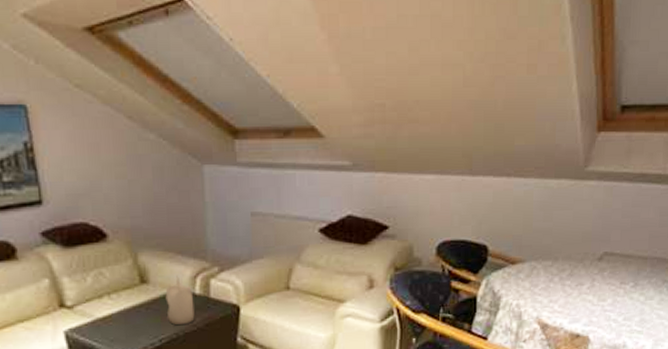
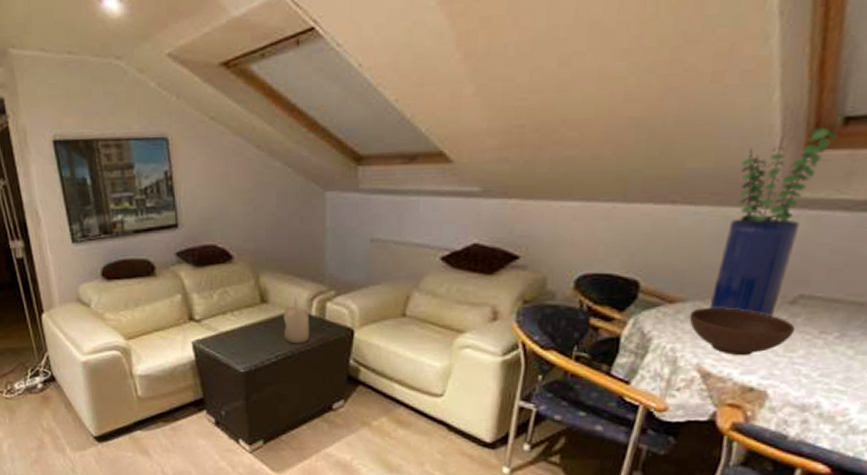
bowl: none [528,266,604,307] -> present [689,308,796,355]
vase: none [541,103,619,272] -> present [709,115,839,317]

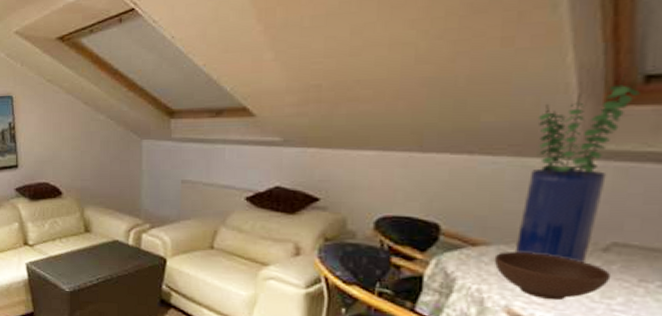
candle: present [283,296,310,344] -> none [104,228,127,269]

